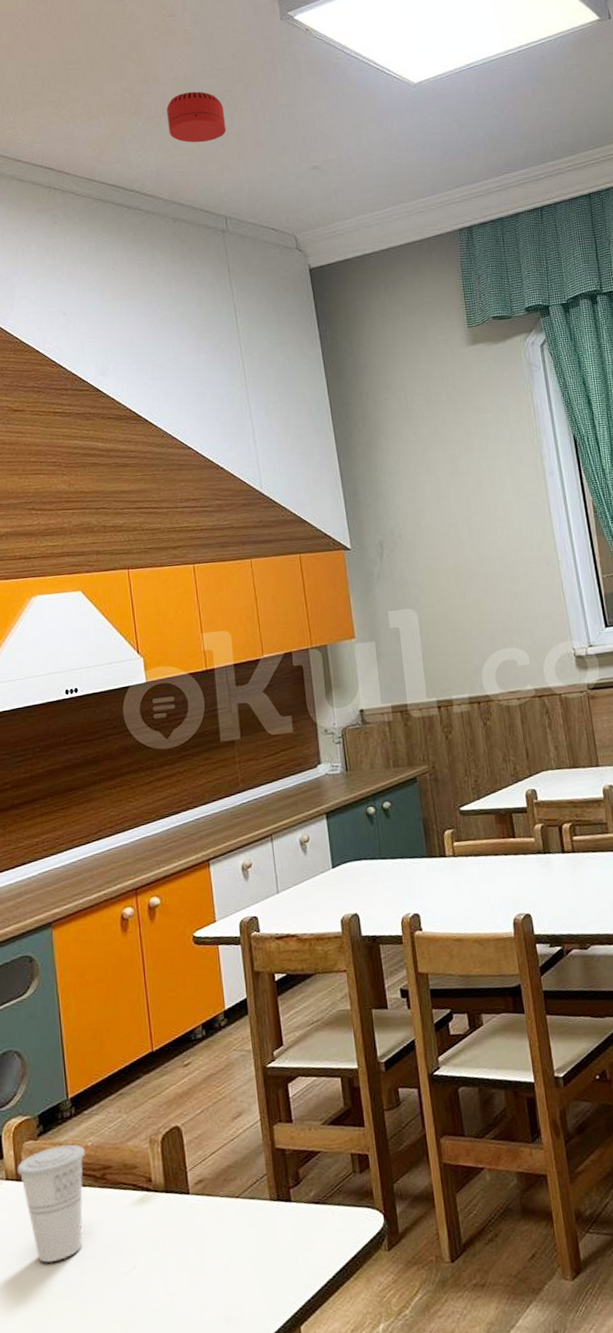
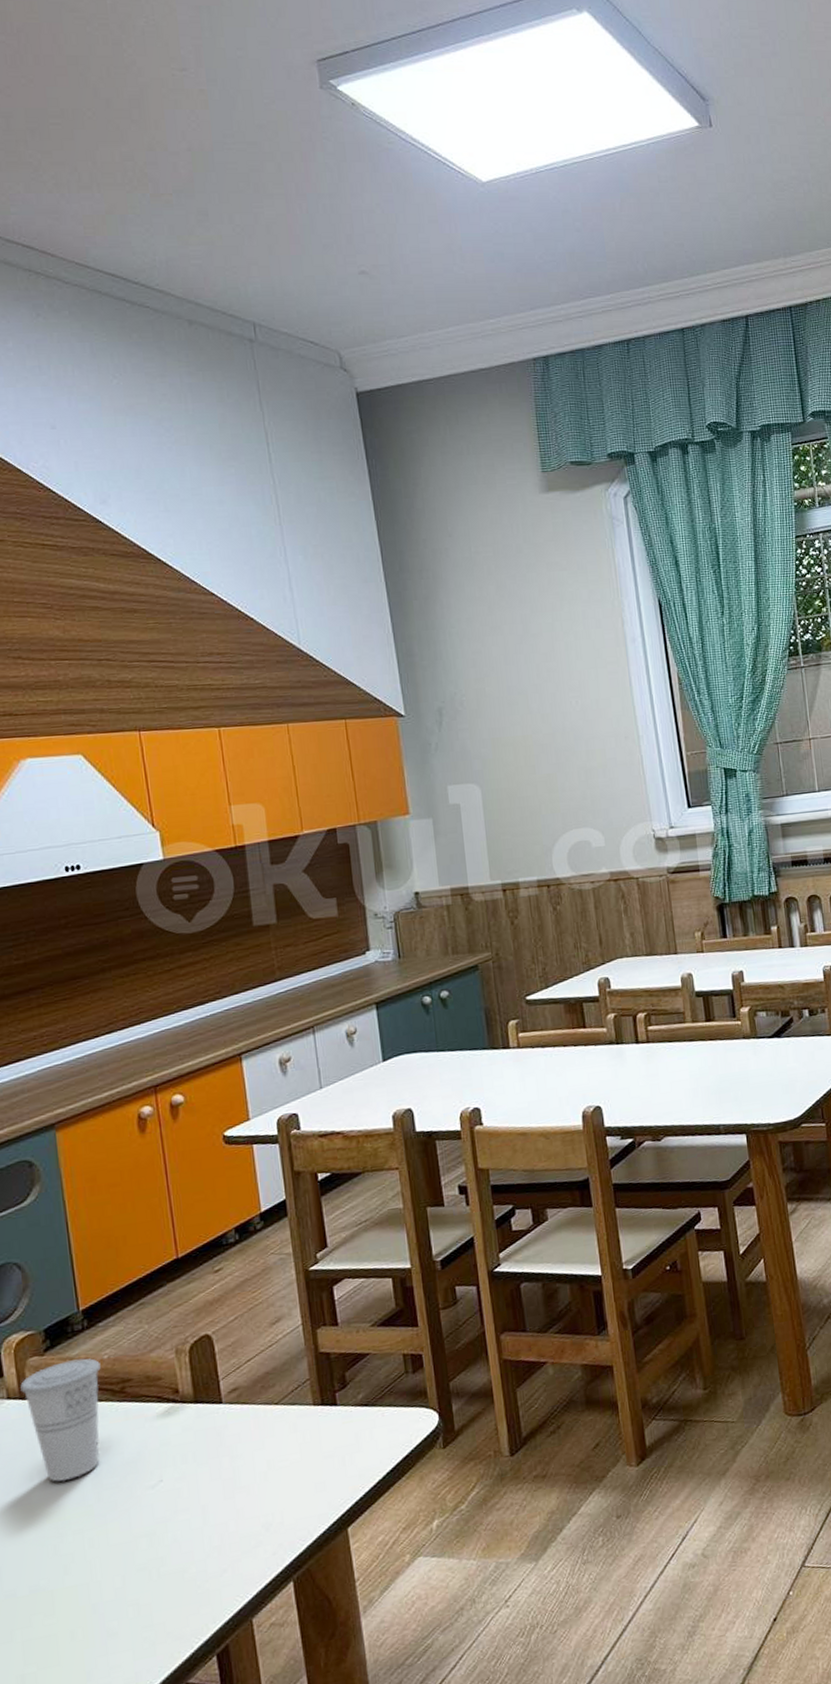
smoke detector: present [167,91,226,143] -> none [178,167,254,231]

